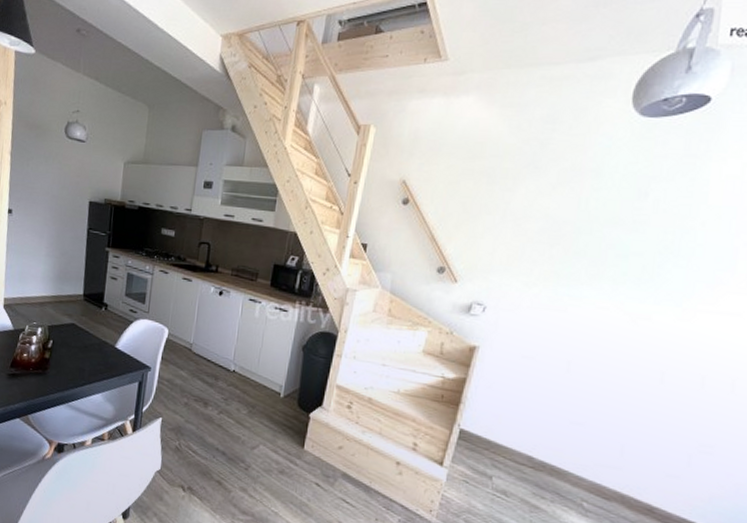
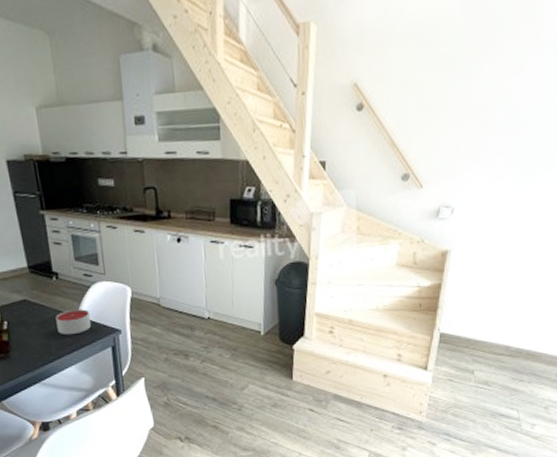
candle: none [94,340,126,364] -> present [55,309,91,336]

